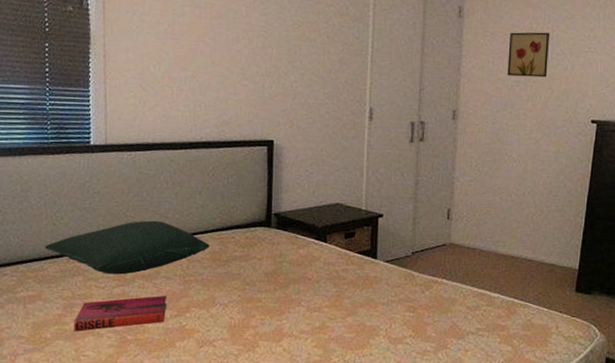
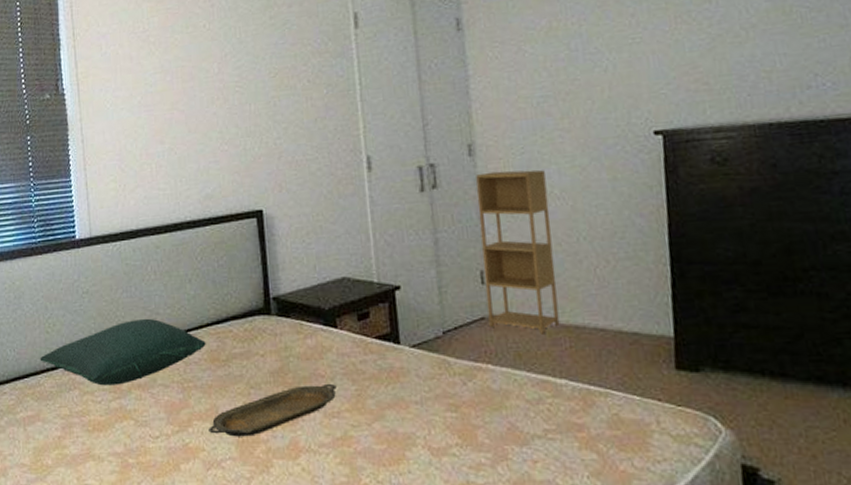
hardback book: present [73,296,168,332] -> none [73,408,167,456]
serving tray: none [205,285,320,323] -> present [209,383,337,437]
shelving unit: none [448,134,508,260] -> present [476,170,560,334]
wall art: present [507,32,550,78] -> none [525,29,583,92]

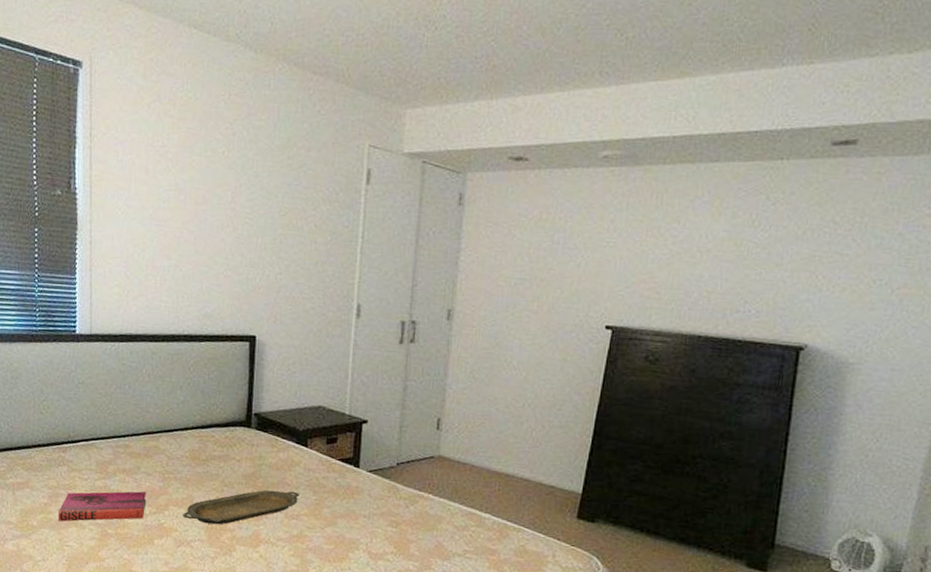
pillow: present [40,318,206,386] -> none [32,413,189,468]
hardback book: none [73,408,167,456] -> present [57,491,147,522]
shelving unit: present [476,170,560,334] -> none [437,336,508,477]

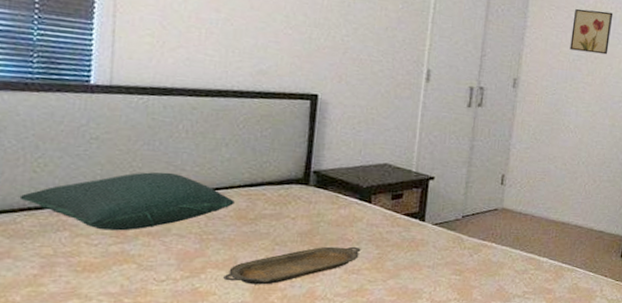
pillow: none [32,413,189,468] -> present [19,172,235,231]
hardback book: present [57,491,147,522] -> none [52,255,179,294]
wall art: none [511,222,563,275] -> present [570,8,614,55]

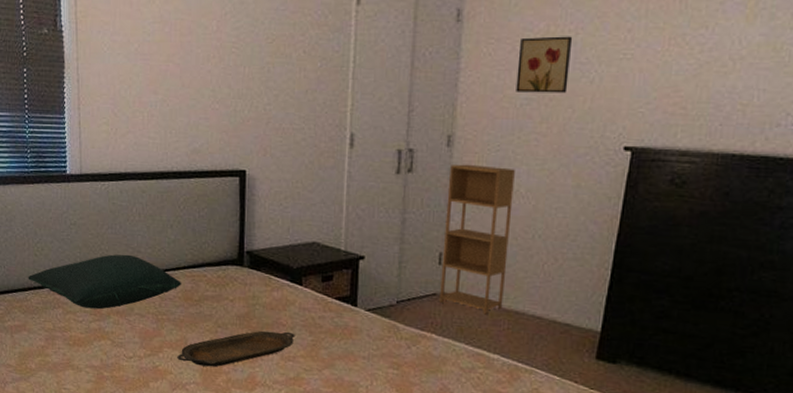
shelving unit: none [500,102,567,226] -> present [439,164,515,315]

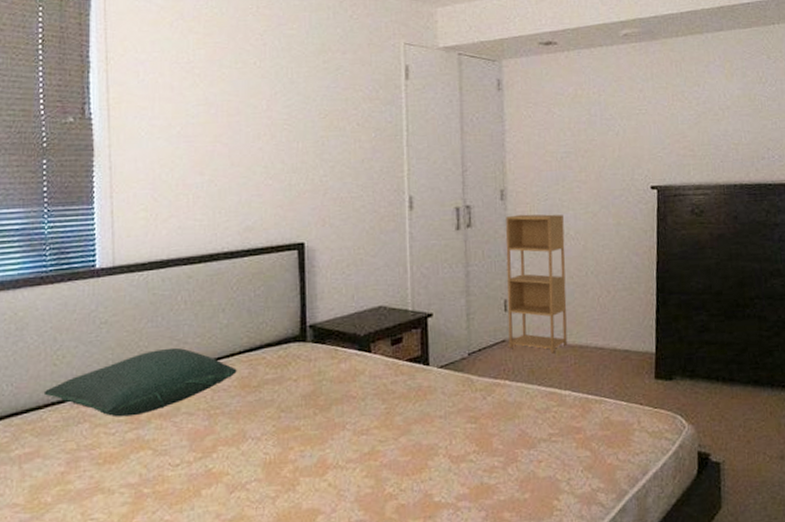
serving tray: present [177,330,295,367] -> none [234,403,367,459]
wall art: present [516,36,573,94] -> none [554,98,599,147]

